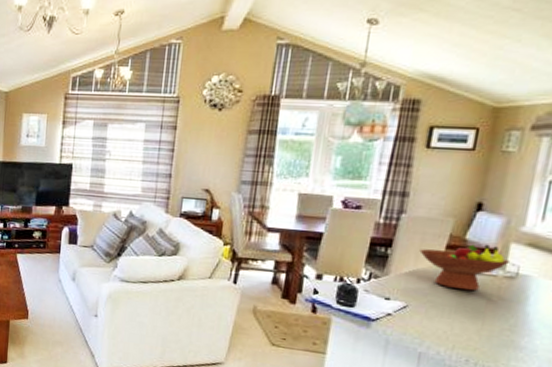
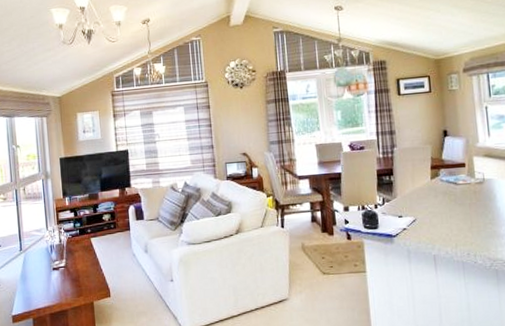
fruit bowl: present [419,244,510,291] -> none [413,160,476,199]

